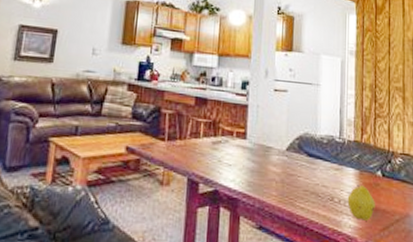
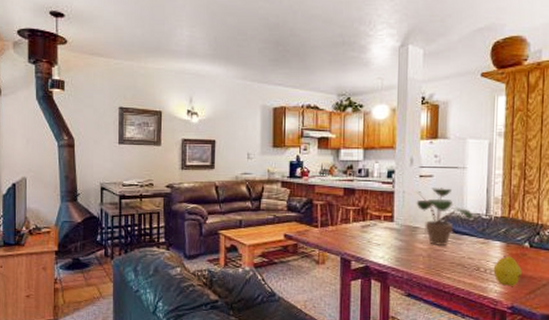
potted plant: none [265,104,327,170] -> present [411,188,473,245]

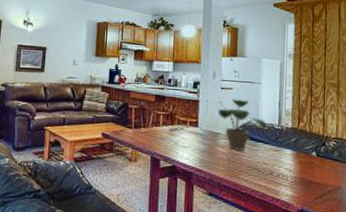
fruit: present [493,256,522,286] -> none [285,163,310,191]

